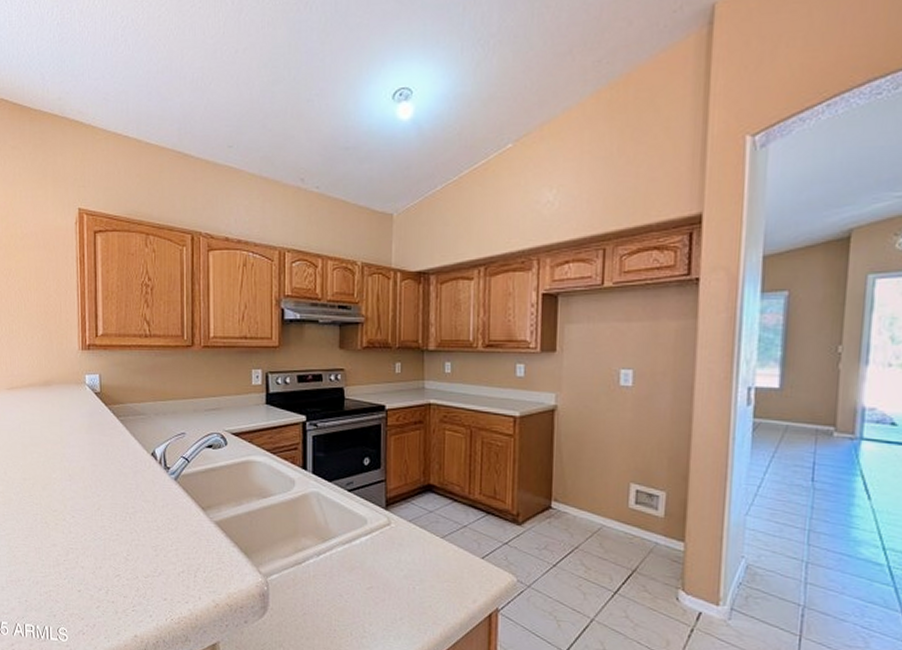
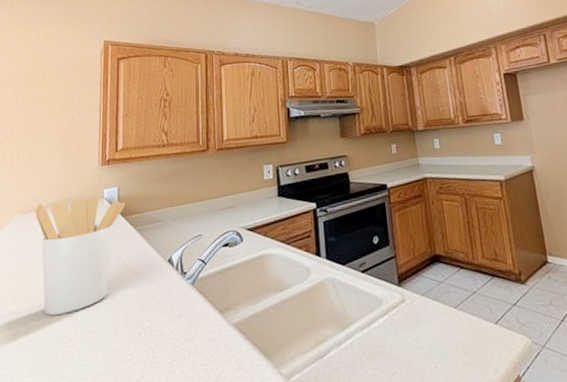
utensil holder: none [18,380,108,490] -> present [35,196,126,315]

